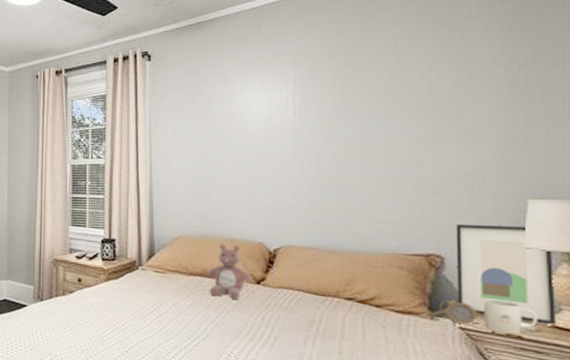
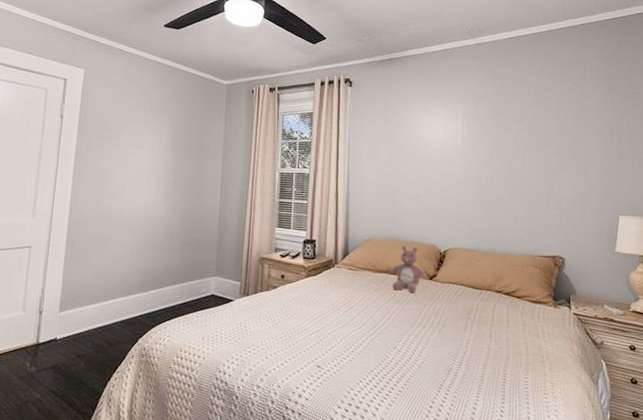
alarm clock: present [439,299,481,325] -> none [560,291,588,311]
picture frame: present [456,223,556,325] -> none [572,232,635,310]
mug: present [484,299,538,335] -> none [590,291,624,318]

